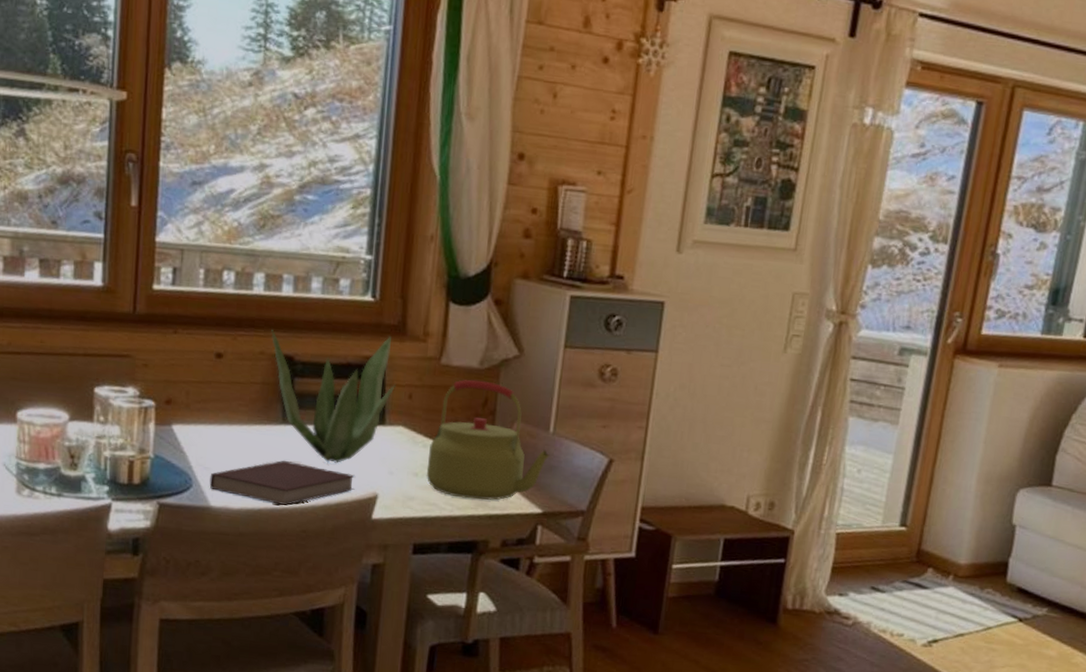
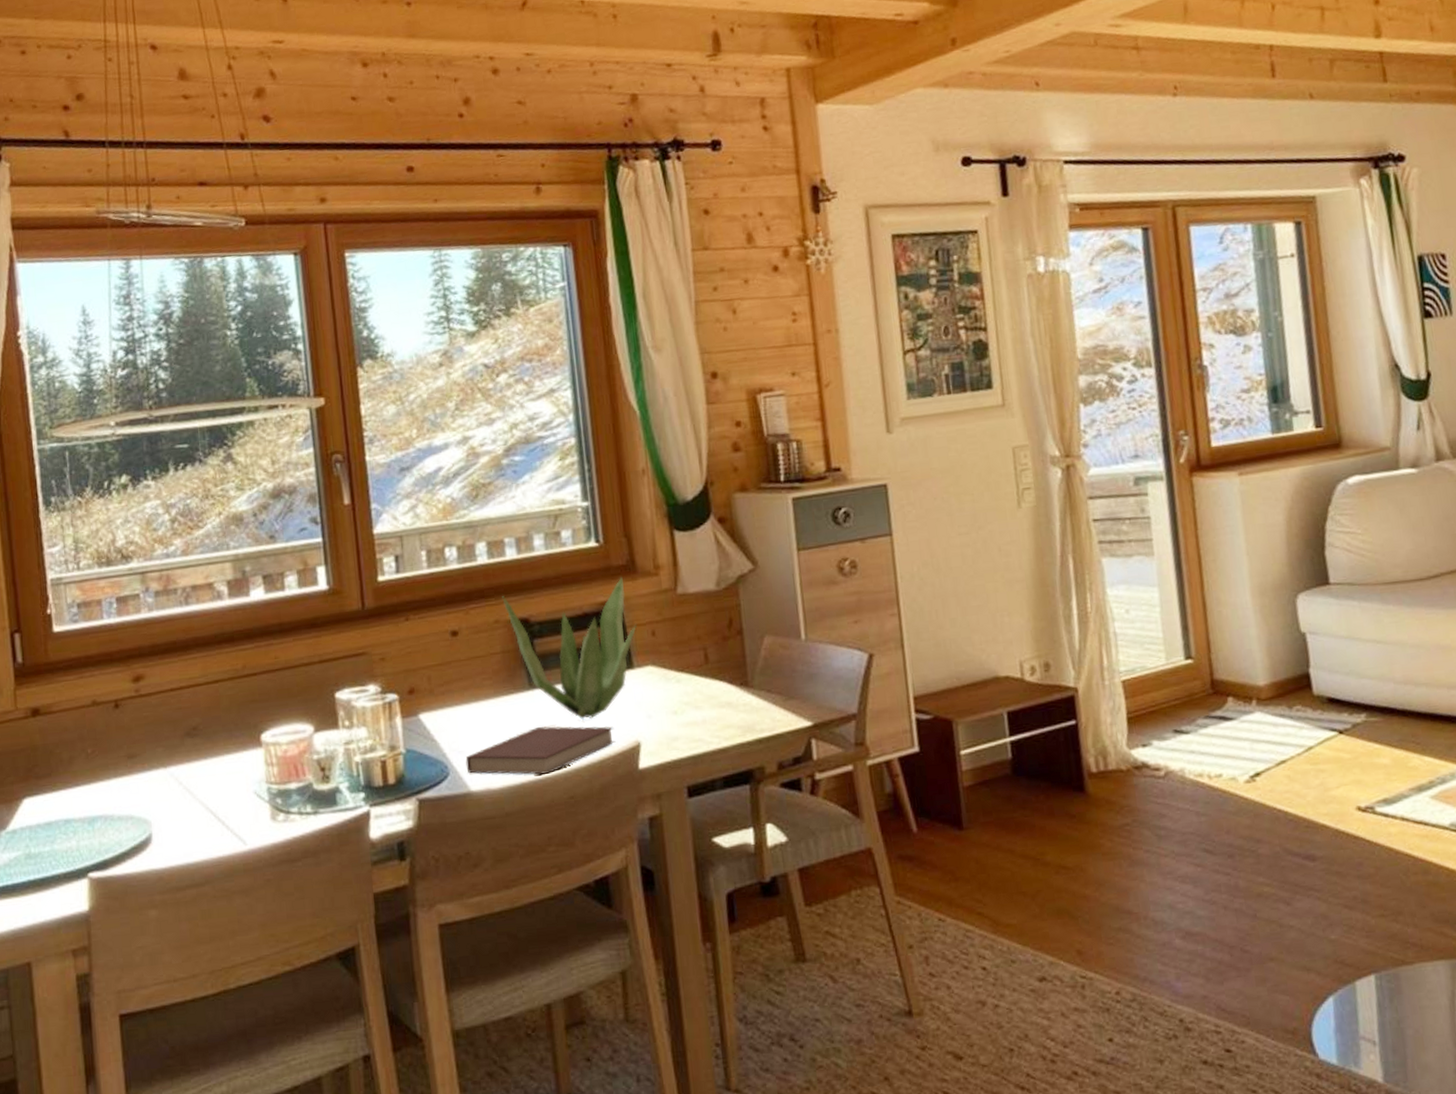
kettle: present [426,379,550,500] -> none [683,601,808,728]

